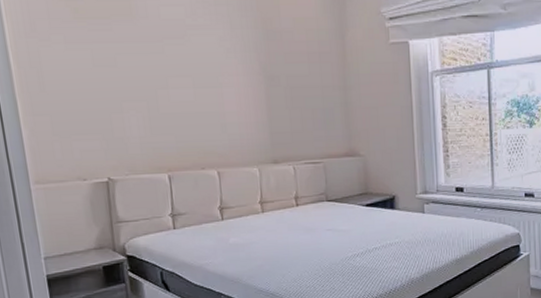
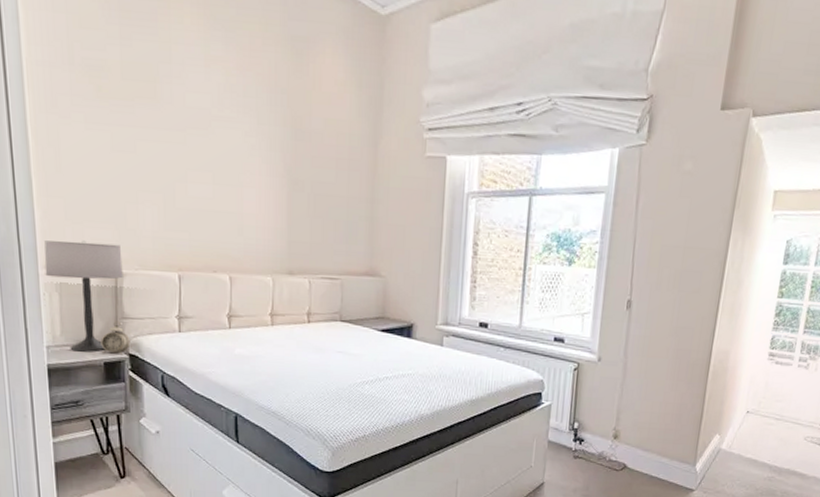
table lamp: none [34,153,115,259] -> present [44,240,123,352]
alarm clock: none [97,226,128,259] -> present [100,321,131,356]

